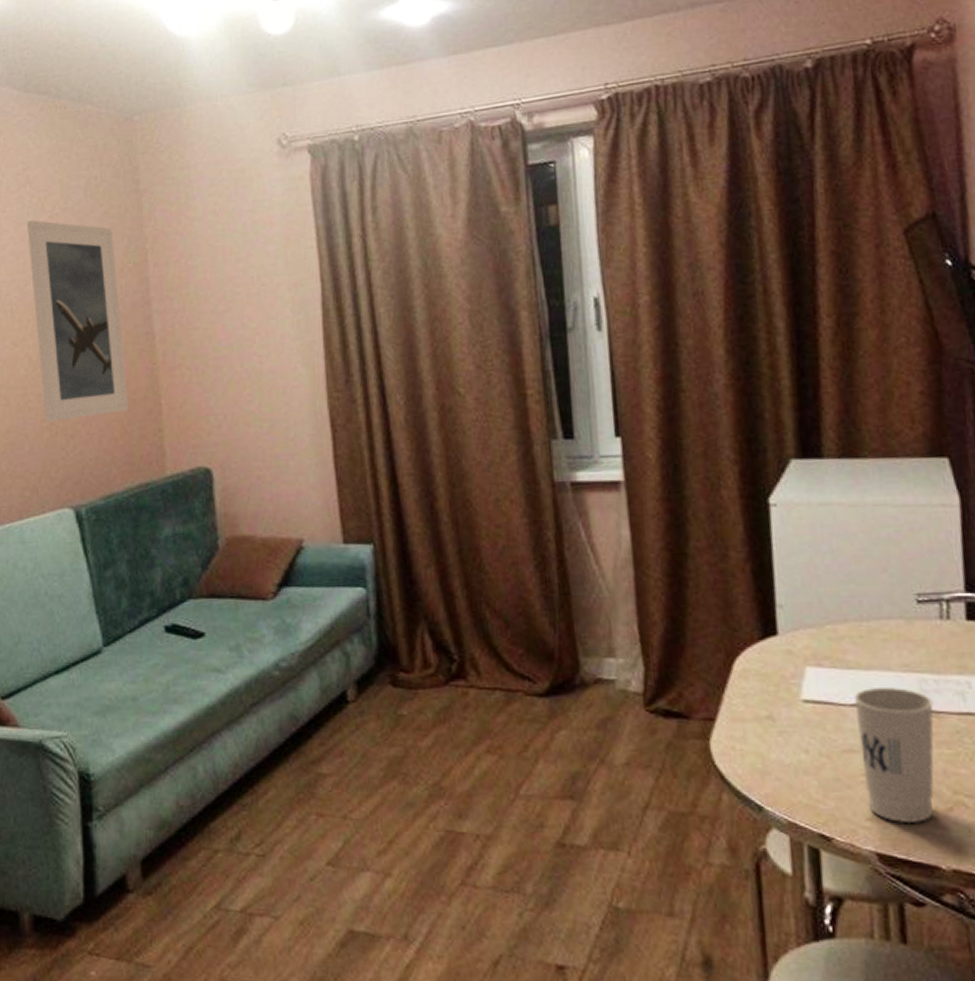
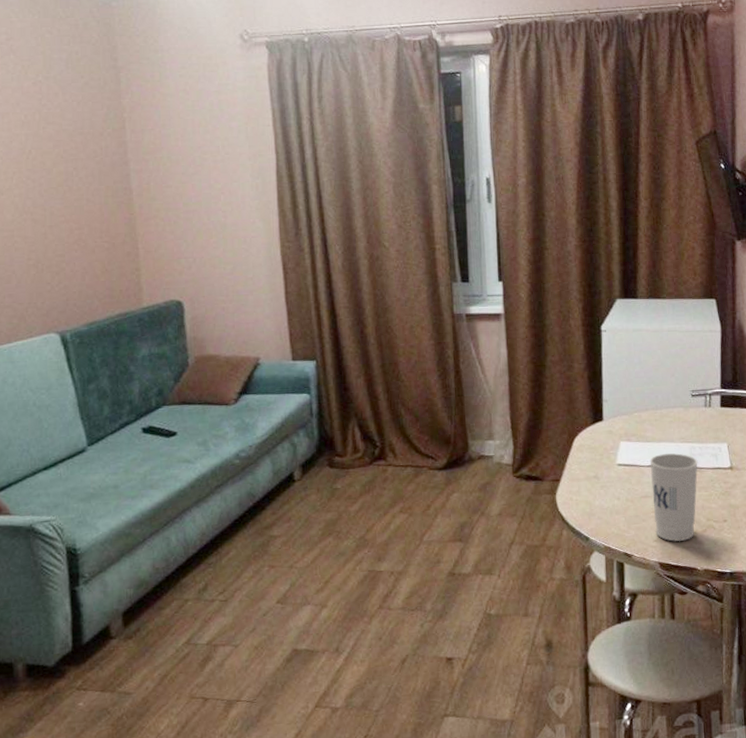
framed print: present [27,220,129,422] -> none [11,85,109,260]

